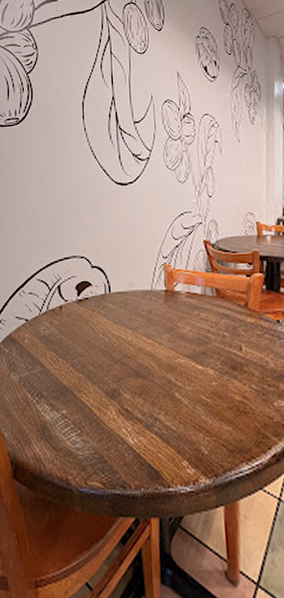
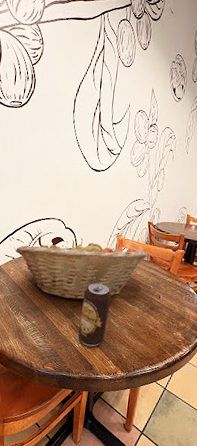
fruit basket: none [29,277,212,370] -> present [16,237,148,300]
beverage can: none [130,340,171,441] -> present [78,283,112,347]

